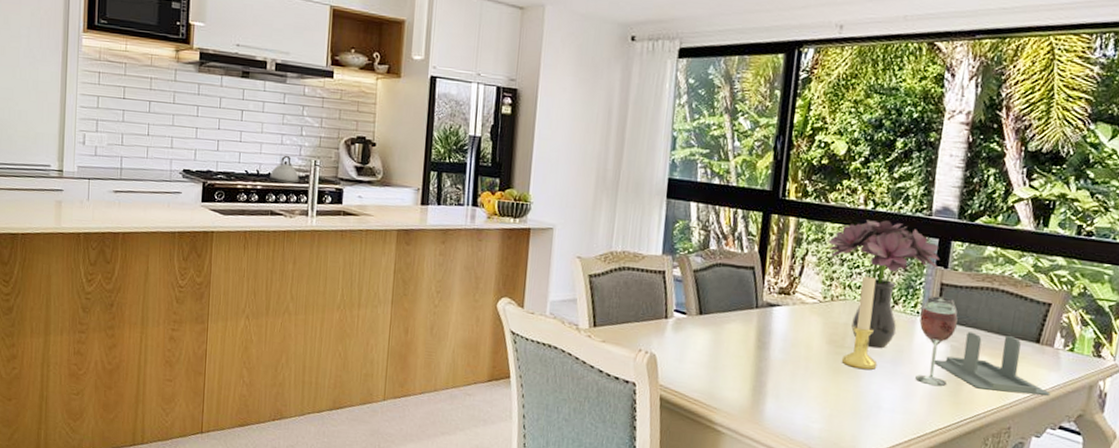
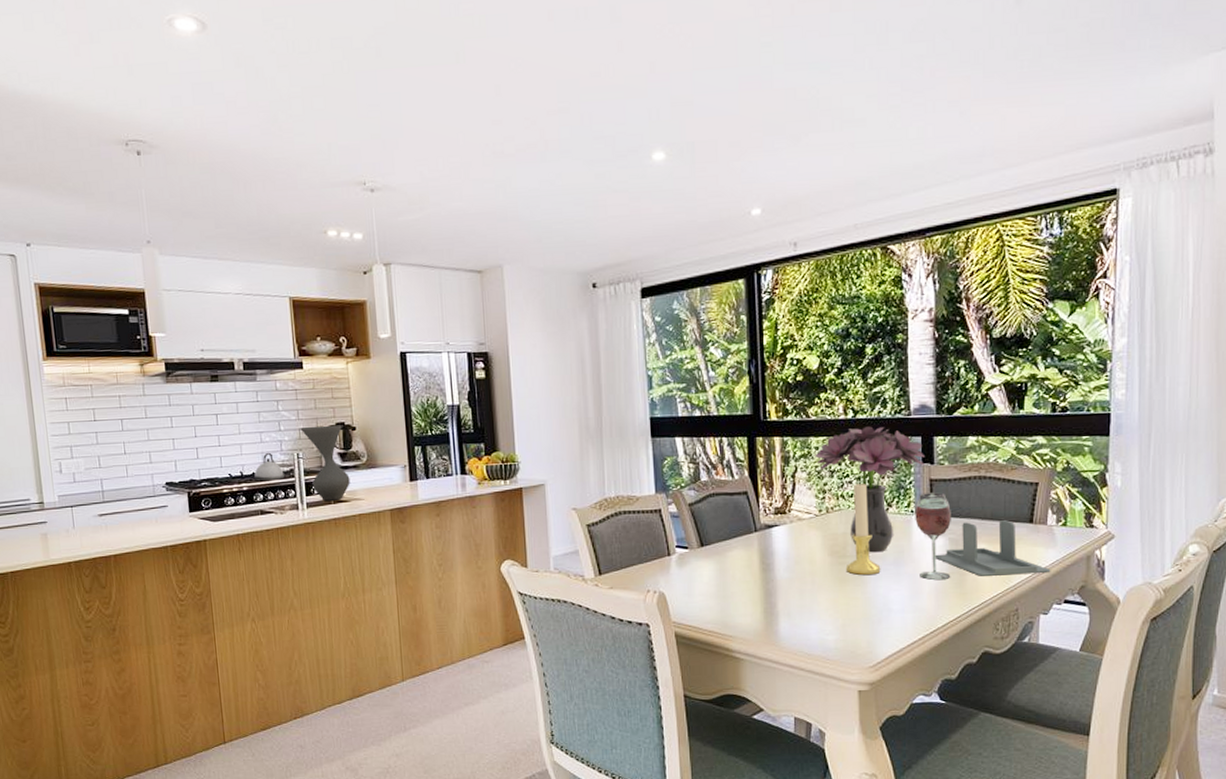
decorative vase: none [321,135,363,214] -> present [300,425,350,502]

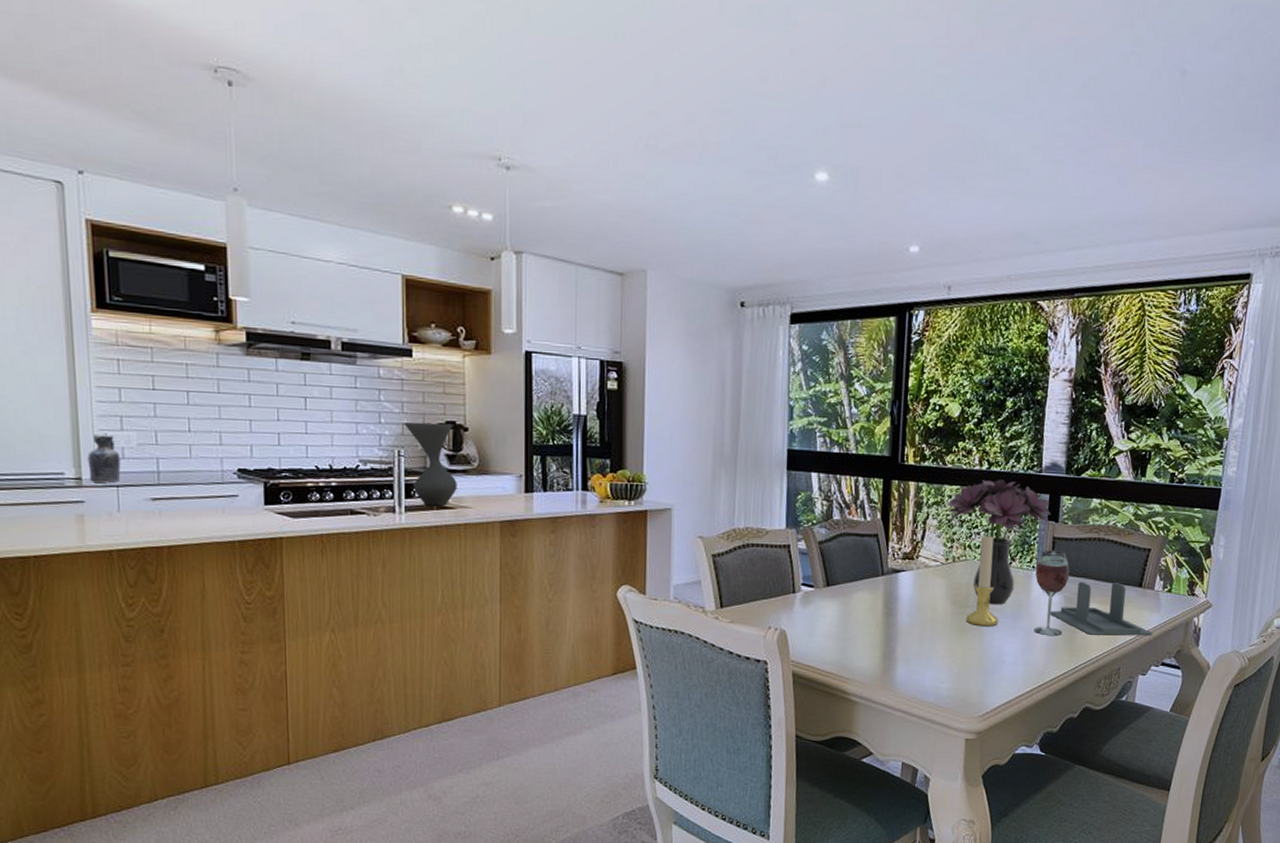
ceramic jug: none [47,464,74,506] -> present [87,435,121,484]
kettle: present [253,452,284,481] -> none [344,446,381,478]

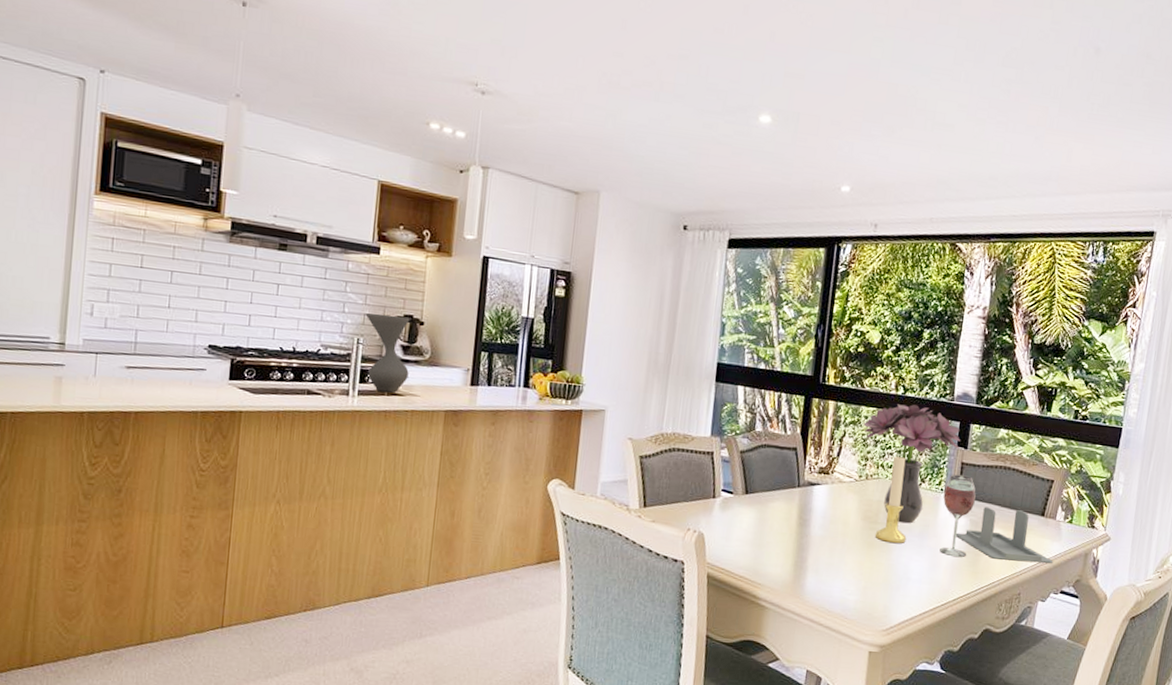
ceramic jug: present [87,435,121,484] -> none [71,305,103,350]

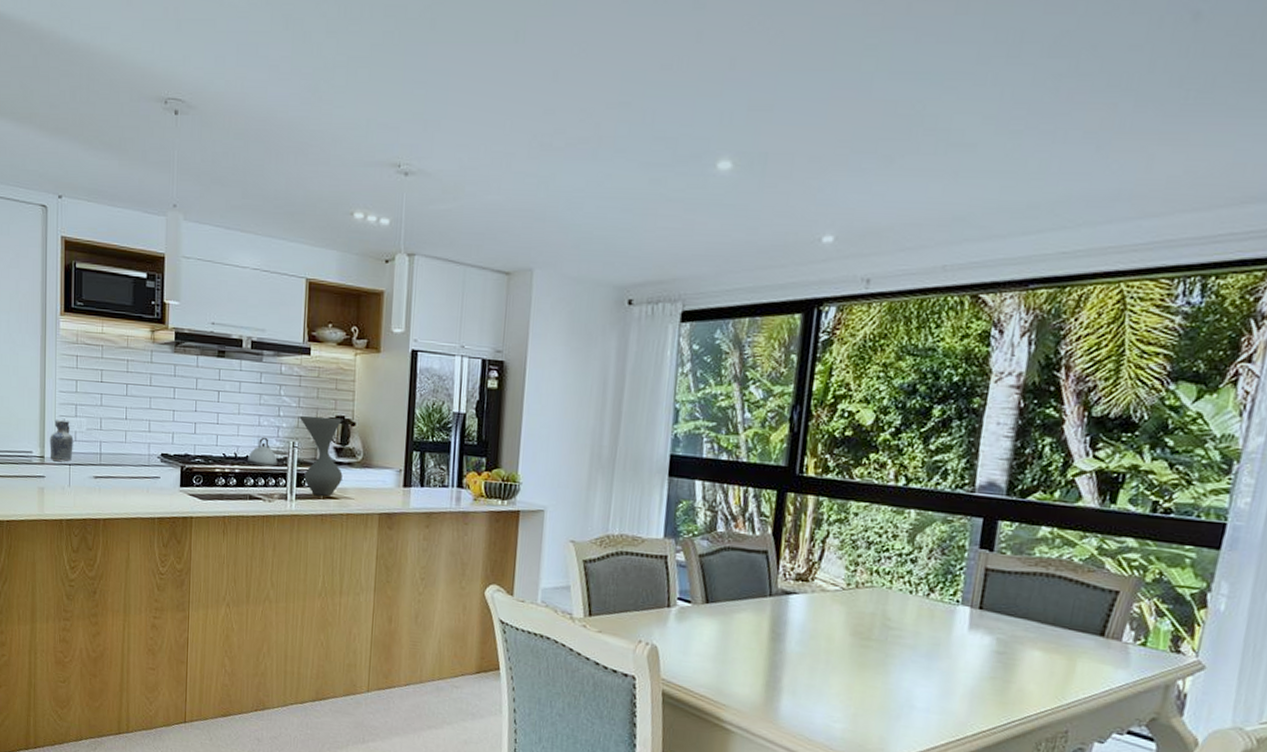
ceramic jug: none [71,305,103,350] -> present [50,420,73,462]
kettle: none [306,332,340,362] -> present [246,437,278,467]
flower arrangement: present [863,404,960,523] -> none [852,498,984,641]
candle holder: present [875,454,907,544] -> none [867,558,910,666]
wineglass: present [939,474,976,558] -> none [954,582,1006,684]
napkin holder: present [955,506,1054,564] -> none [976,623,1117,696]

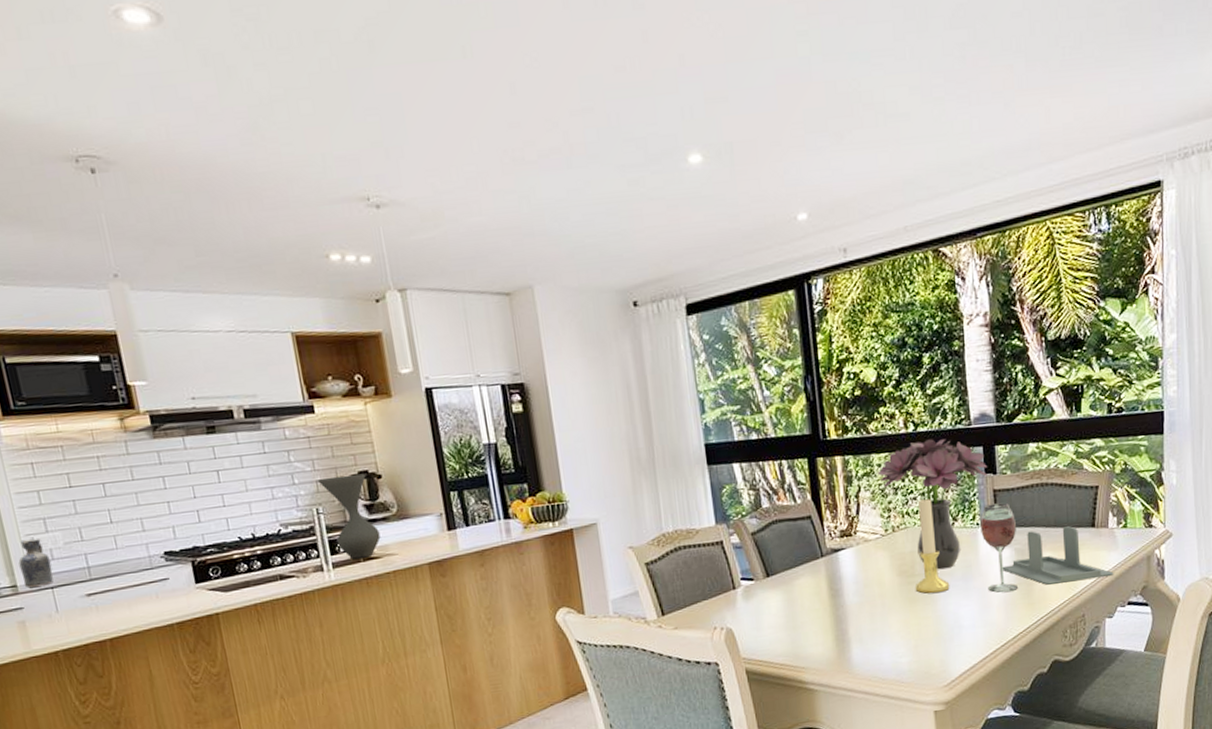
kettle: present [246,437,278,467] -> none [268,509,304,542]
flower arrangement: none [852,498,984,641] -> present [877,439,987,569]
candle holder: none [867,558,910,666] -> present [915,497,950,594]
wineglass: none [954,582,1006,684] -> present [980,503,1018,593]
napkin holder: none [976,623,1117,696] -> present [1002,525,1114,585]

